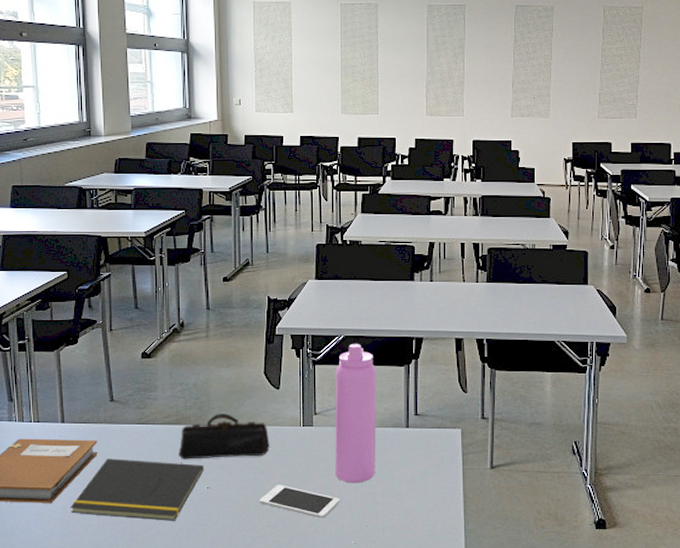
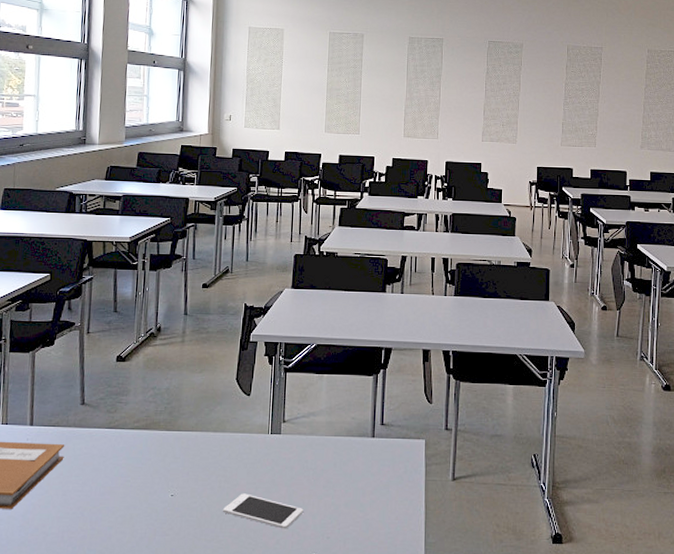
notepad: present [70,458,204,521] -> none [30,463,170,530]
pencil case: present [178,414,270,459] -> none [145,419,238,466]
water bottle: present [335,344,377,483] -> none [300,353,346,493]

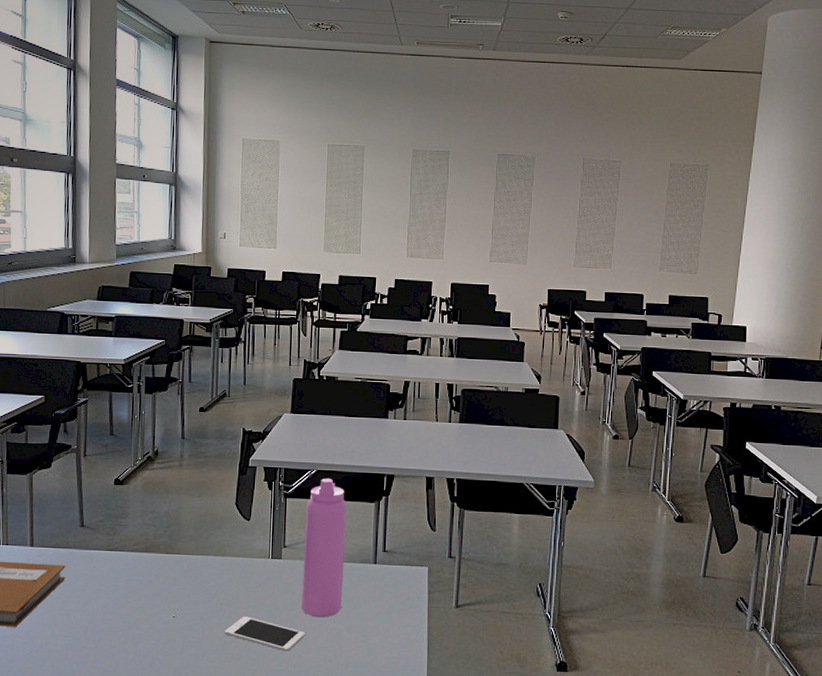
water bottle: none [300,353,346,493] -> present [302,479,348,618]

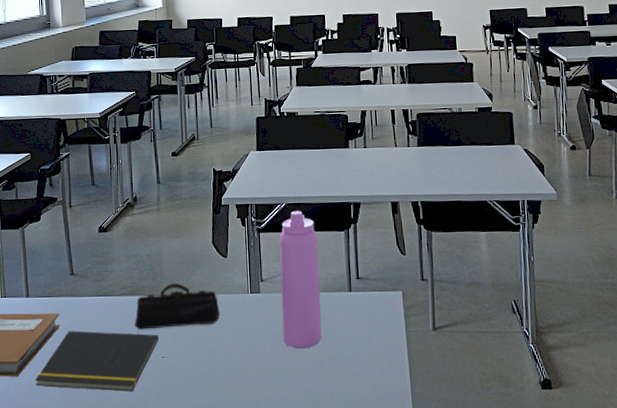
notepad: none [34,584,171,649] -> present [35,330,159,392]
pencil case: none [146,543,238,588] -> present [135,283,220,330]
cell phone: present [225,616,305,652] -> none [212,352,289,385]

